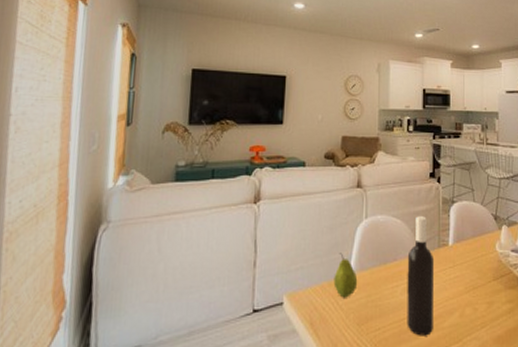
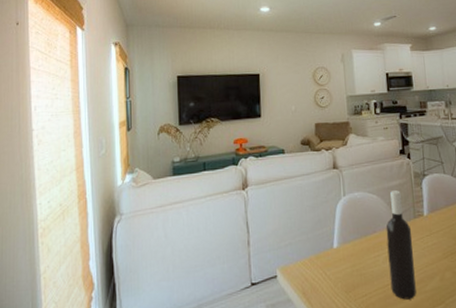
fruit: present [333,253,358,298] -> none [320,228,342,269]

